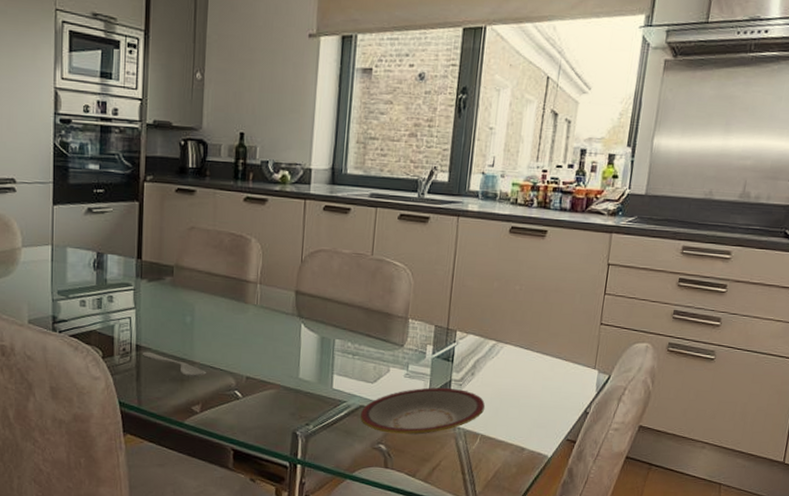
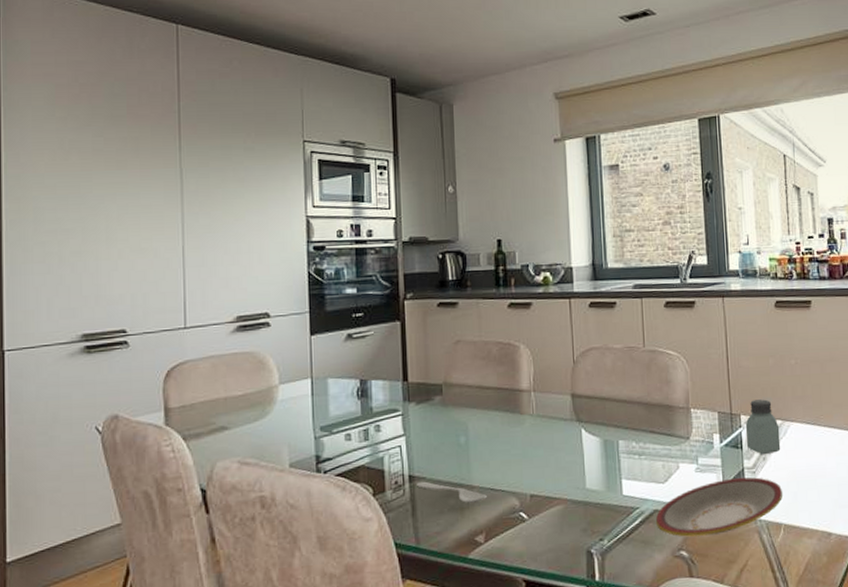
saltshaker: none [457,319,493,370] -> present [745,399,781,454]

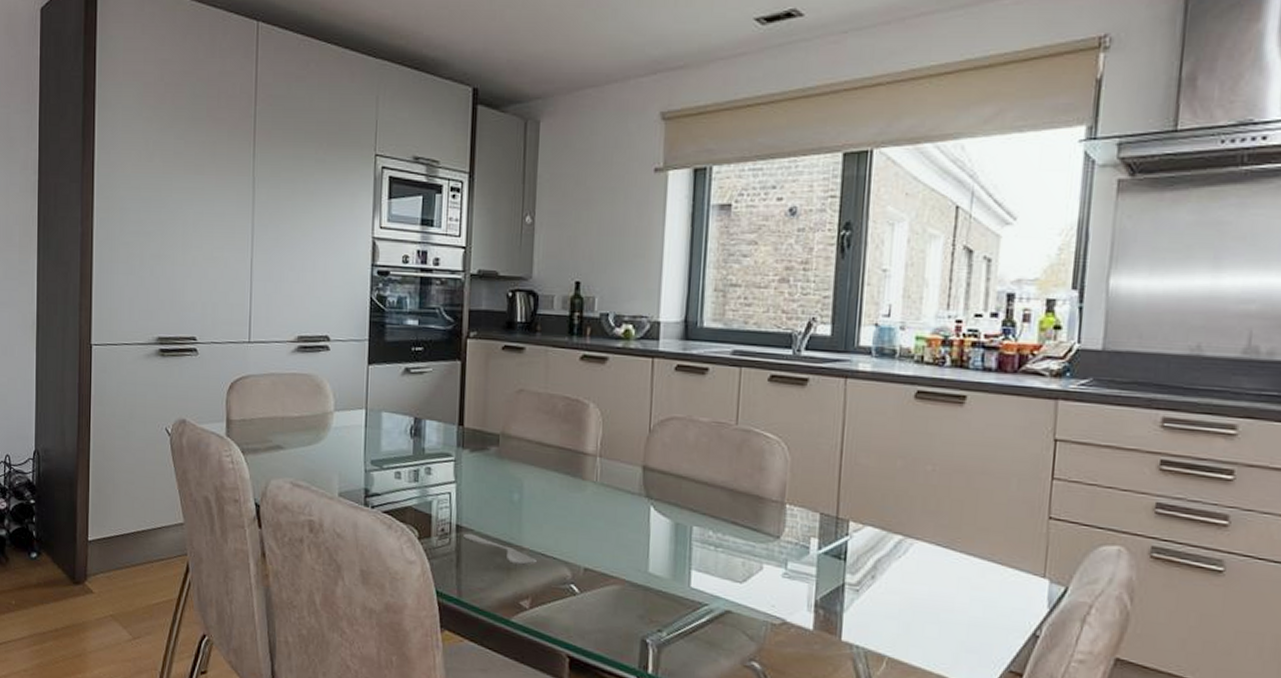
plate: present [655,477,782,537] -> none [725,592,891,653]
saltshaker: present [745,399,781,454] -> none [851,506,899,573]

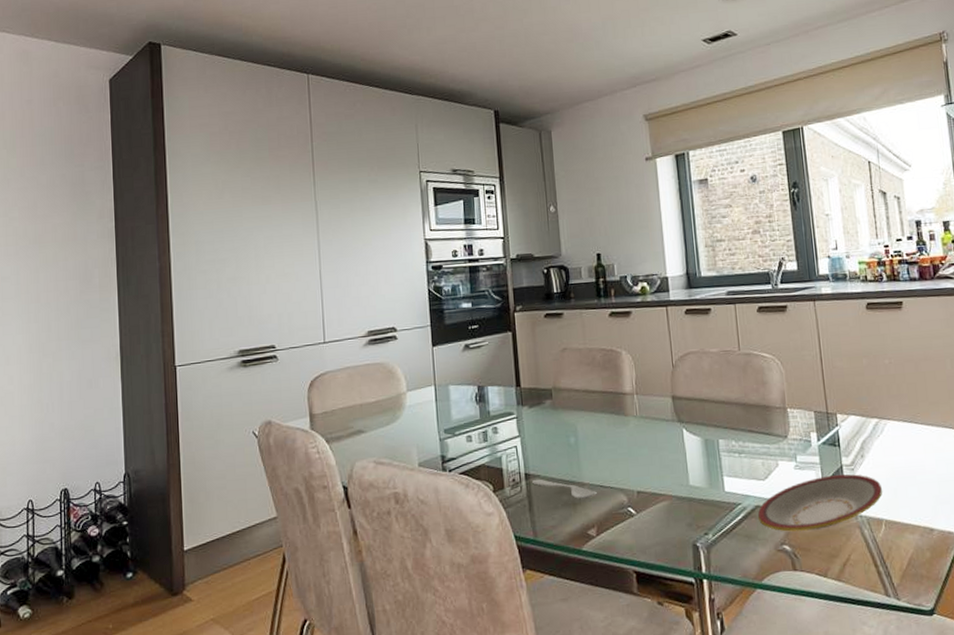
plate: none [725,592,891,653] -> present [757,474,882,532]

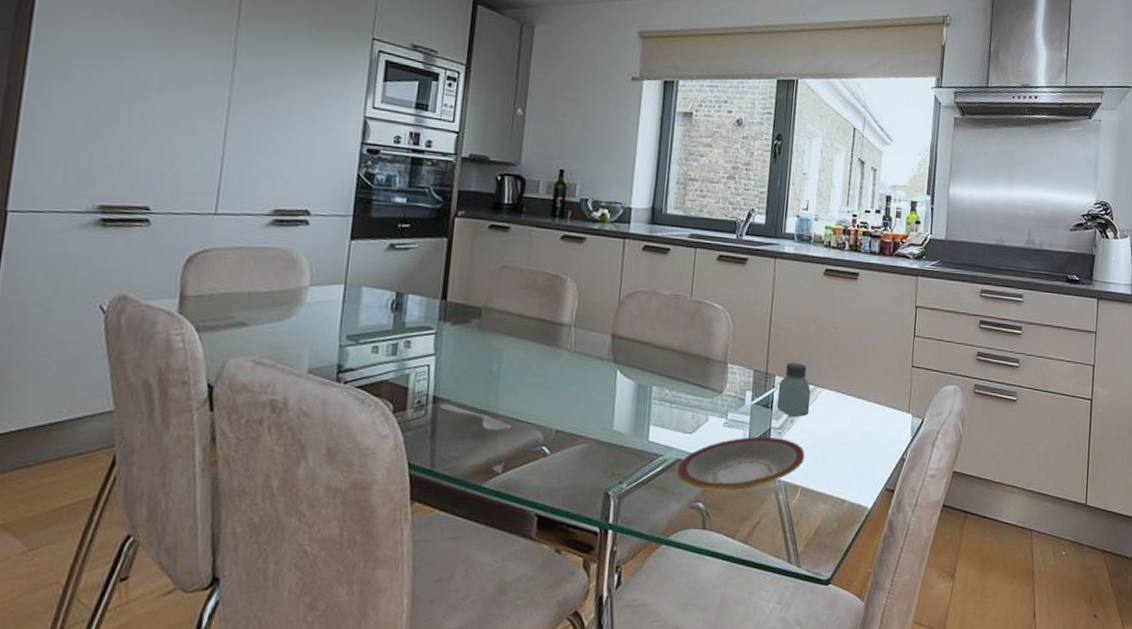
saltshaker: none [841,398,879,452] -> present [776,362,811,417]

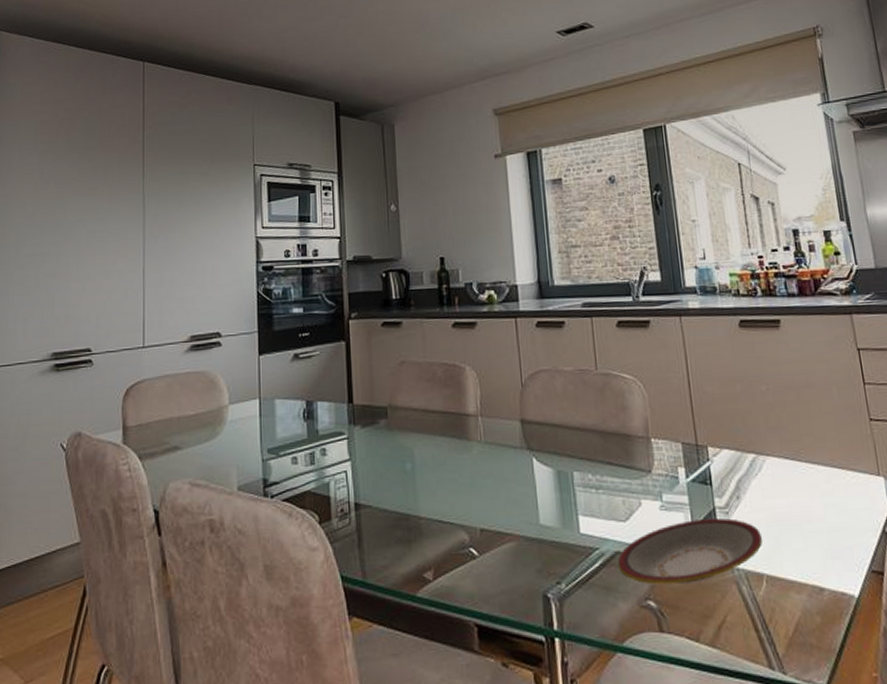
spoon: present [440,404,511,431] -> none [363,510,435,535]
saltshaker: present [776,362,811,417] -> none [713,429,757,492]

